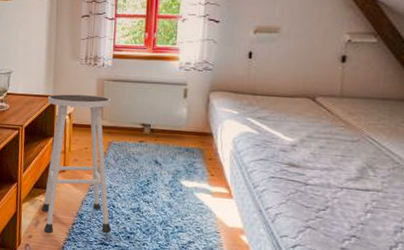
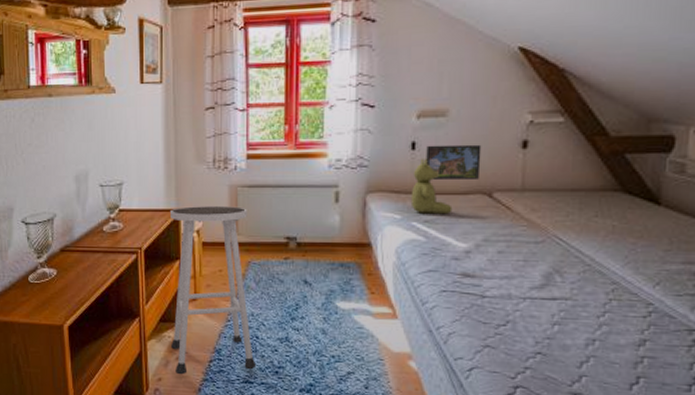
stuffed bear: none [246,65,282,113] -> present [410,158,453,214]
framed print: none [260,55,307,86] -> present [426,144,482,181]

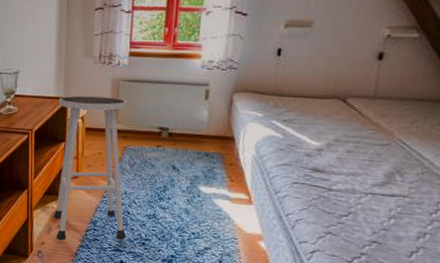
stuffed bear: present [410,158,453,214] -> none [272,63,310,115]
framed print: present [426,144,482,181] -> none [289,52,341,86]

